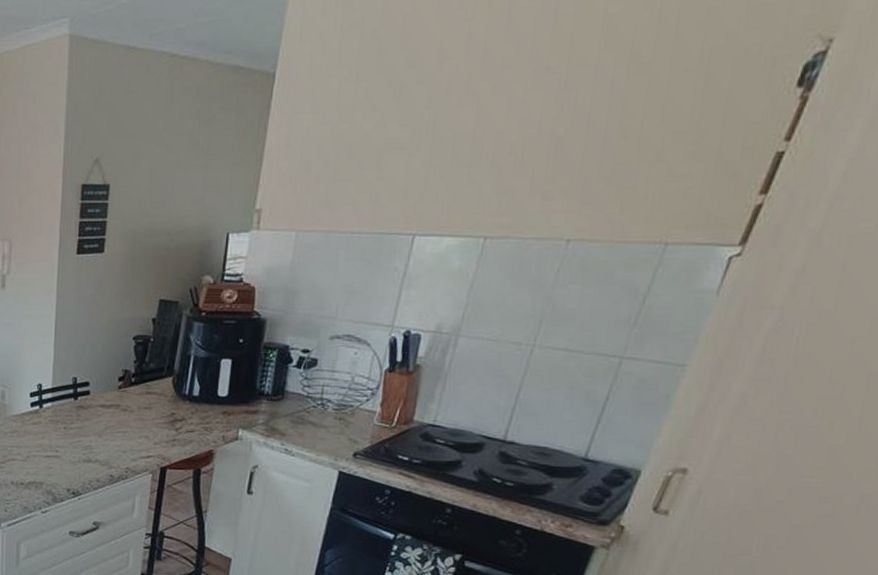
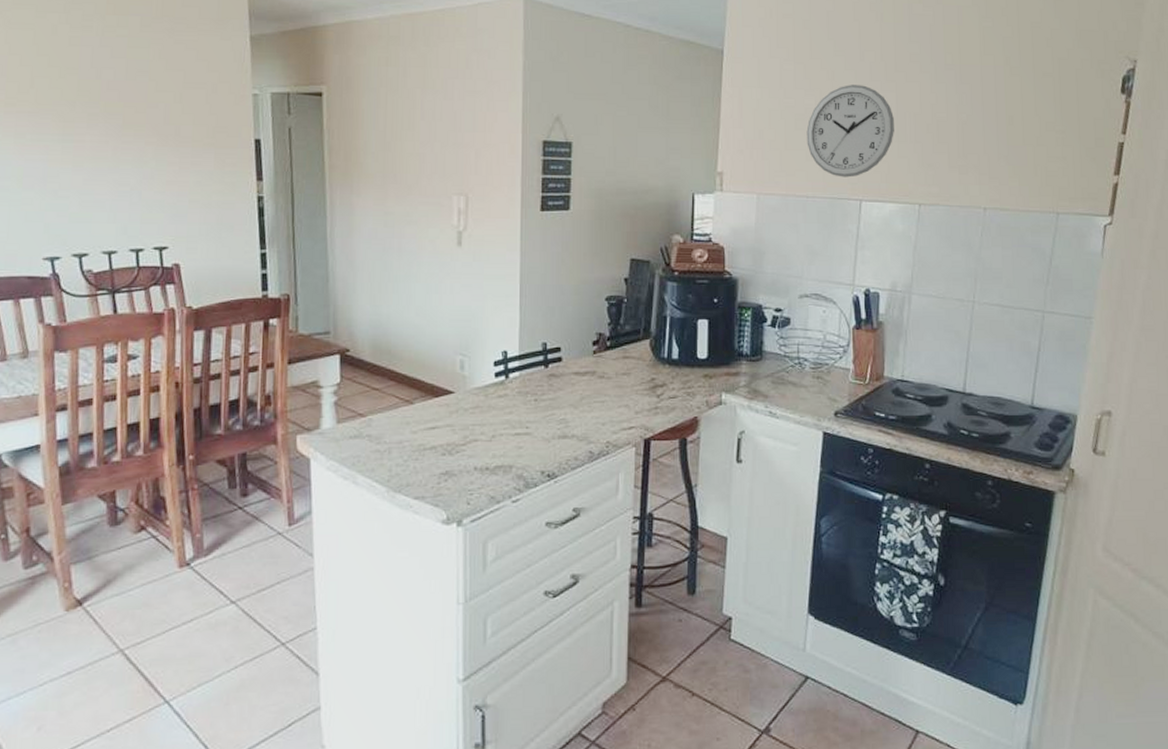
wall clock: none [359,101,469,210] -> present [806,85,894,178]

